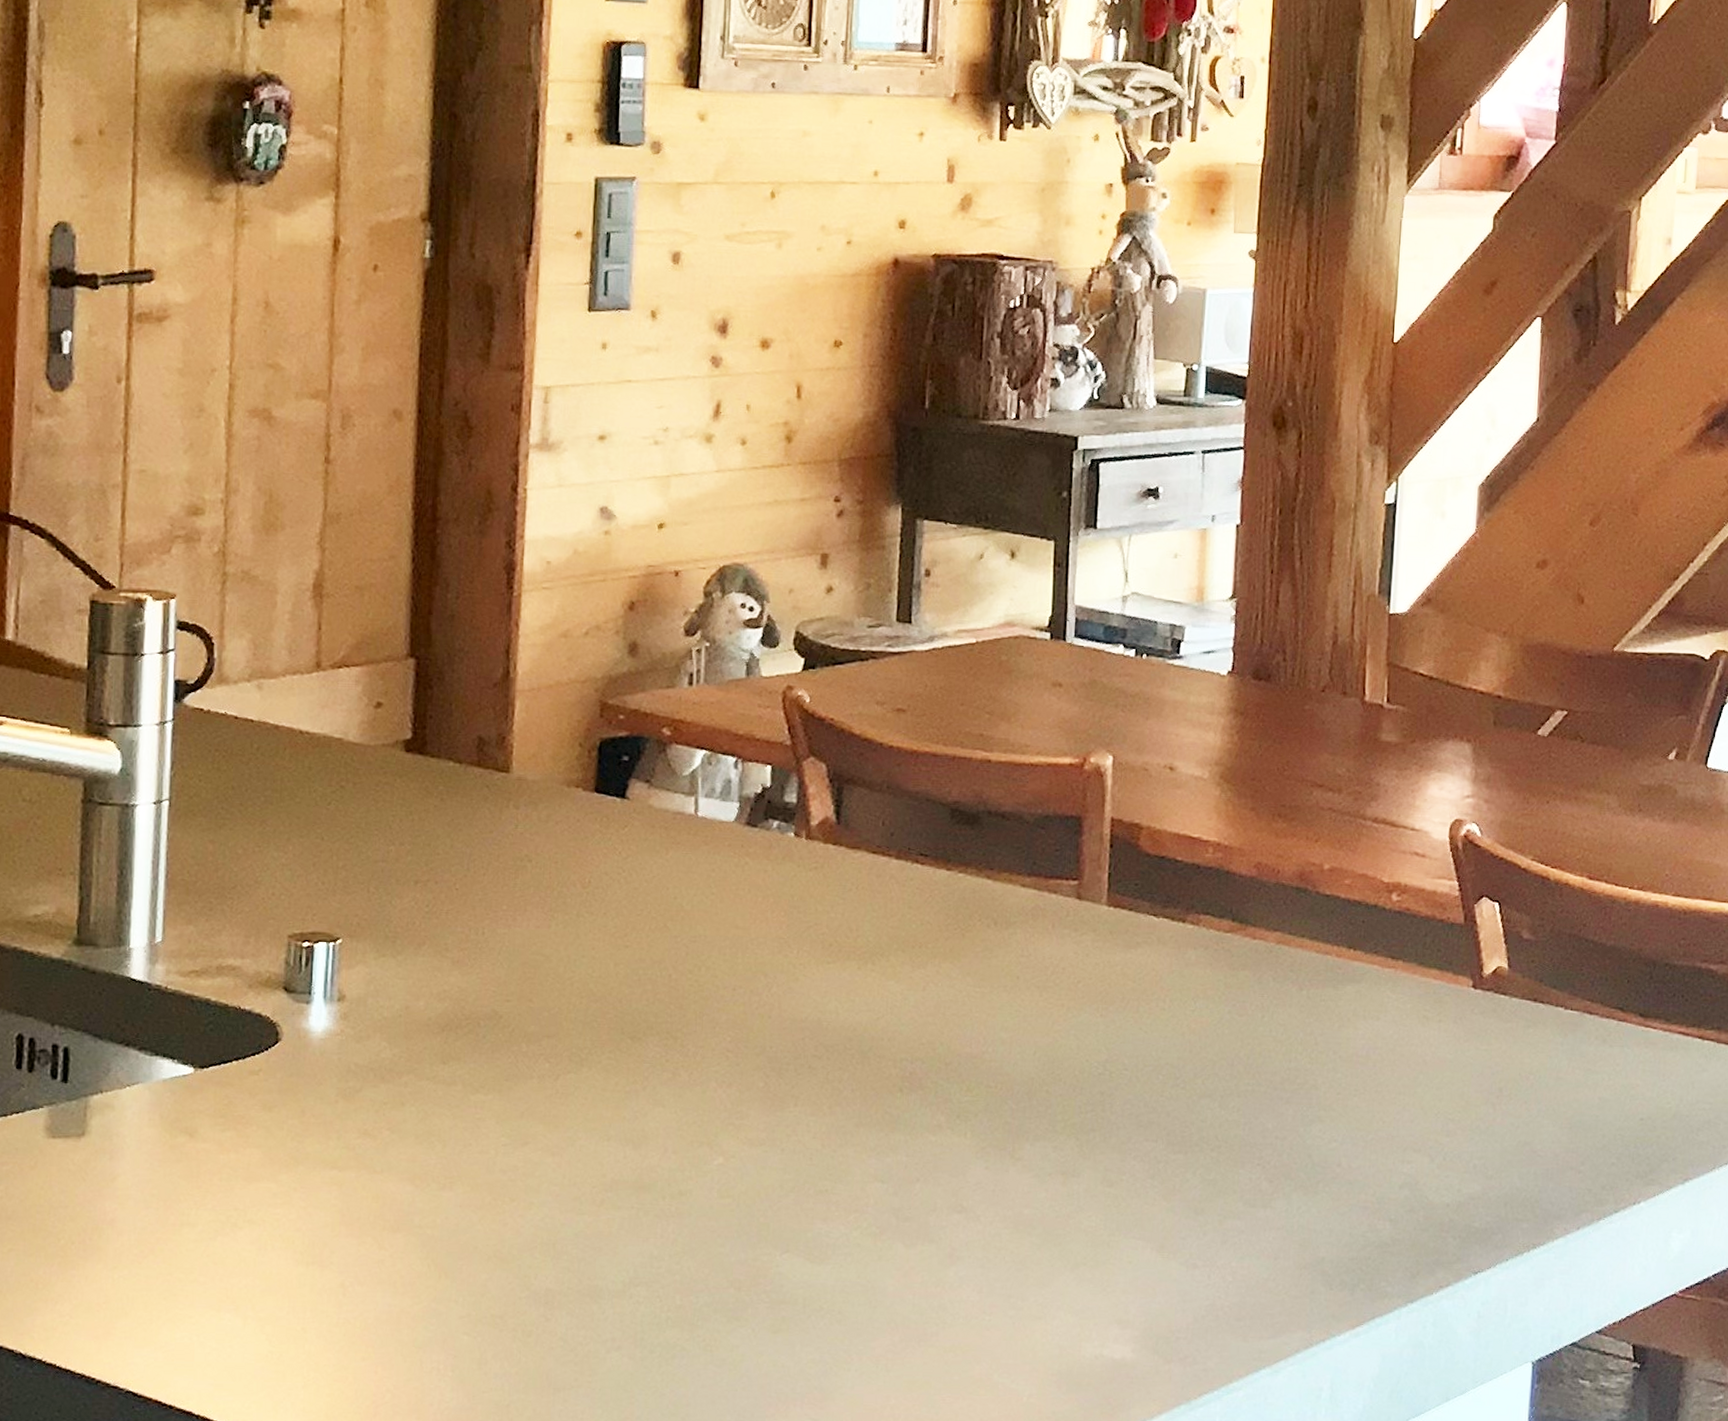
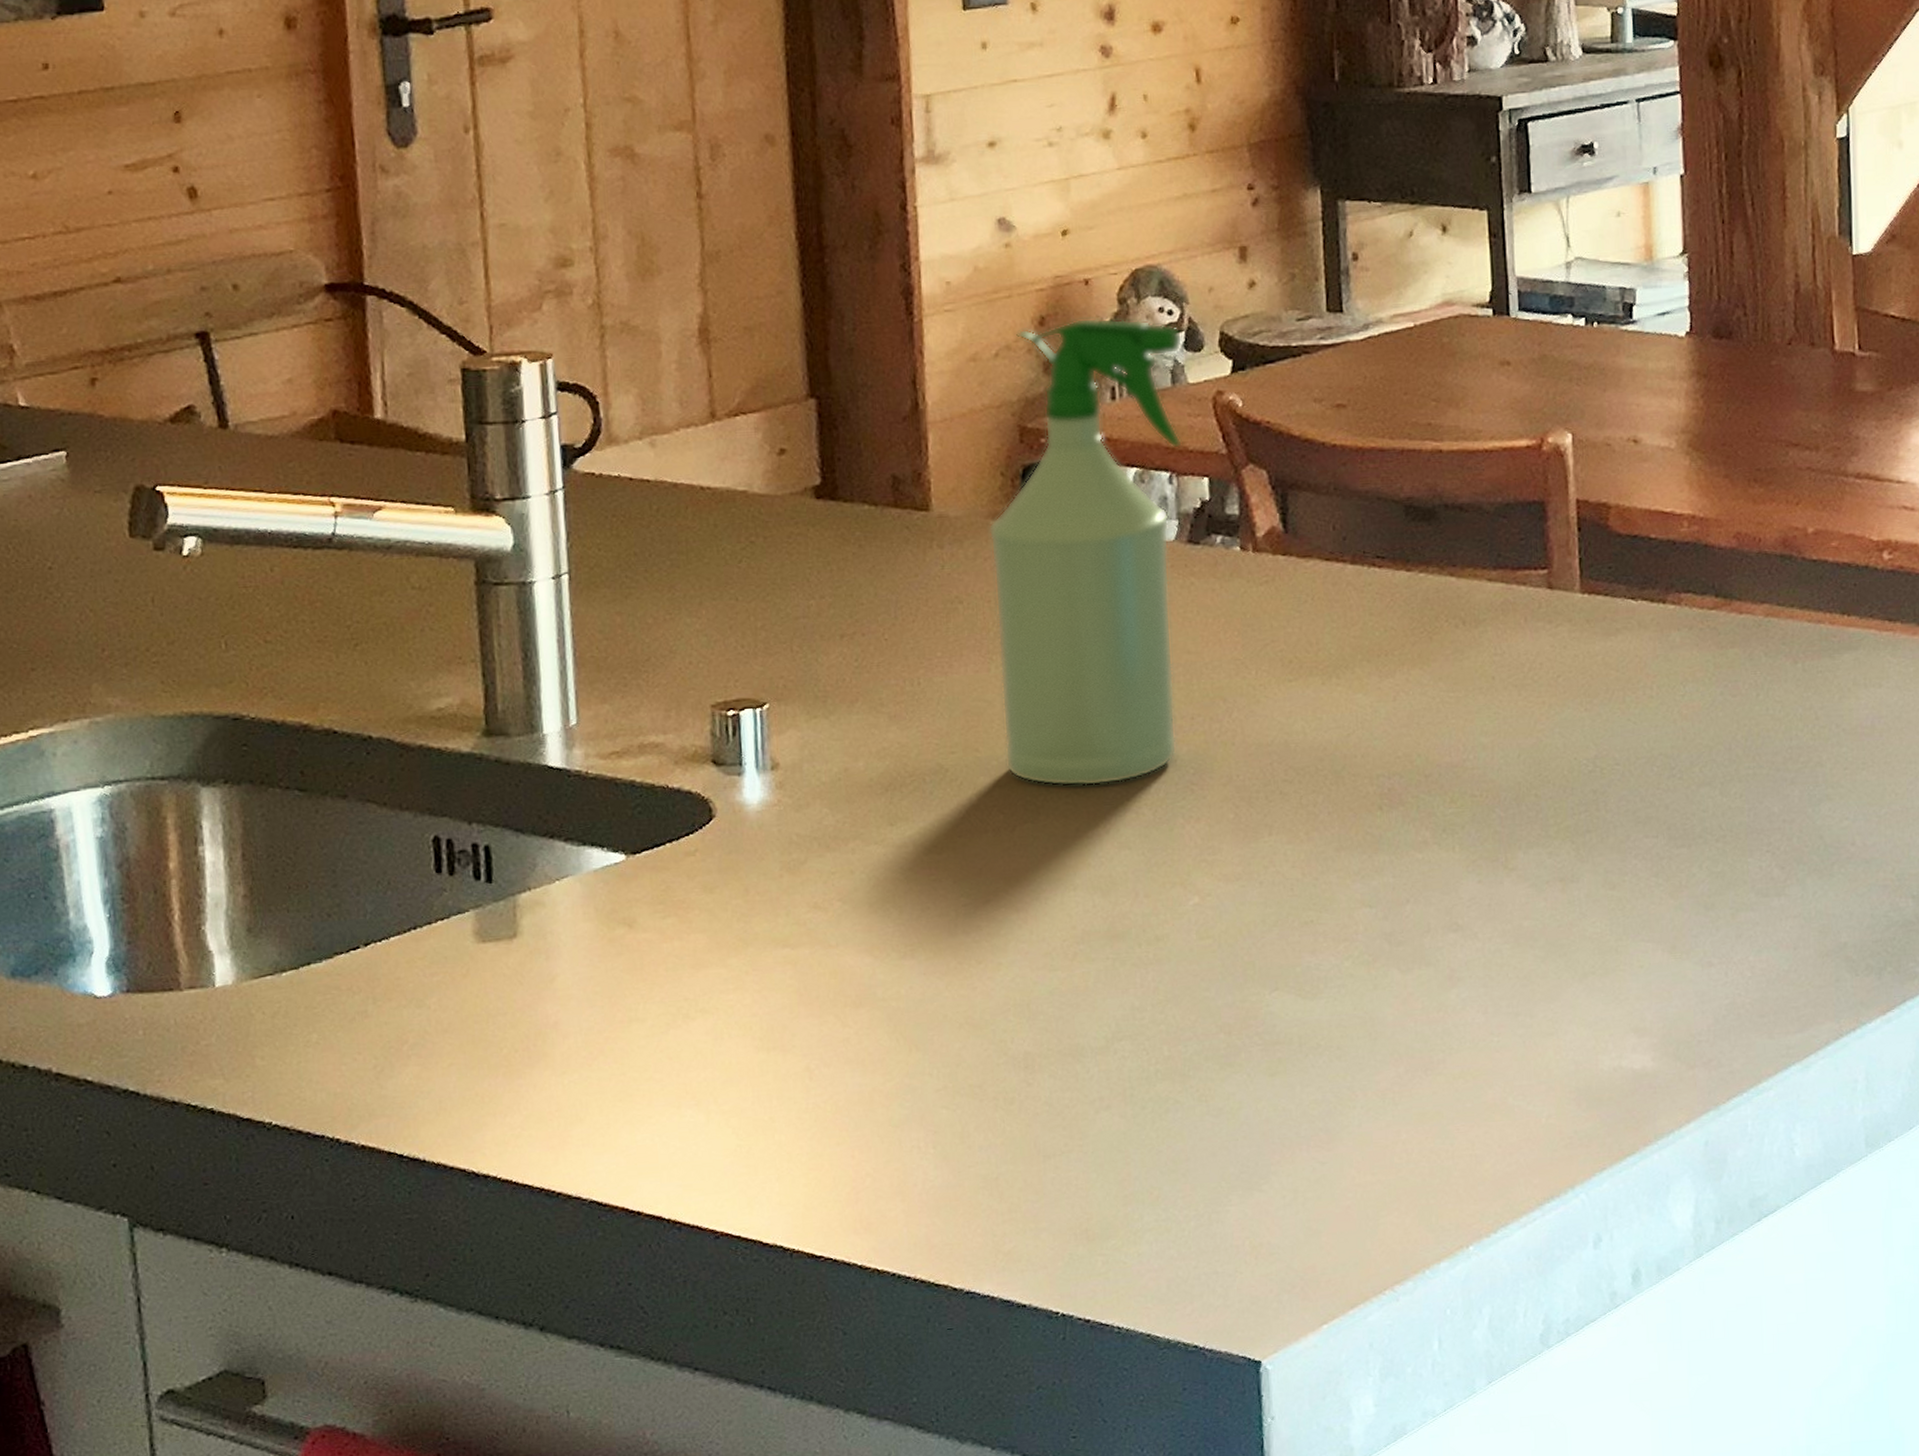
spray bottle: none [556,606,761,1045] -> present [988,317,1183,787]

